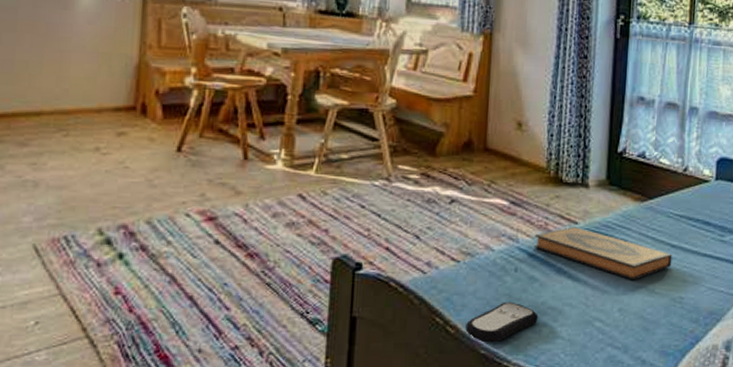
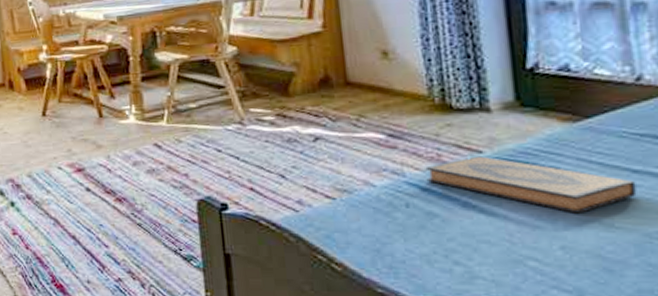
remote control: present [465,301,539,343] -> none [354,238,447,282]

